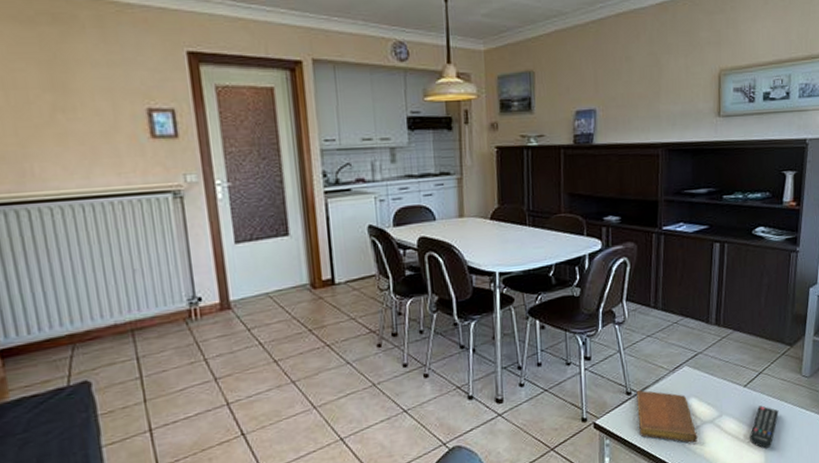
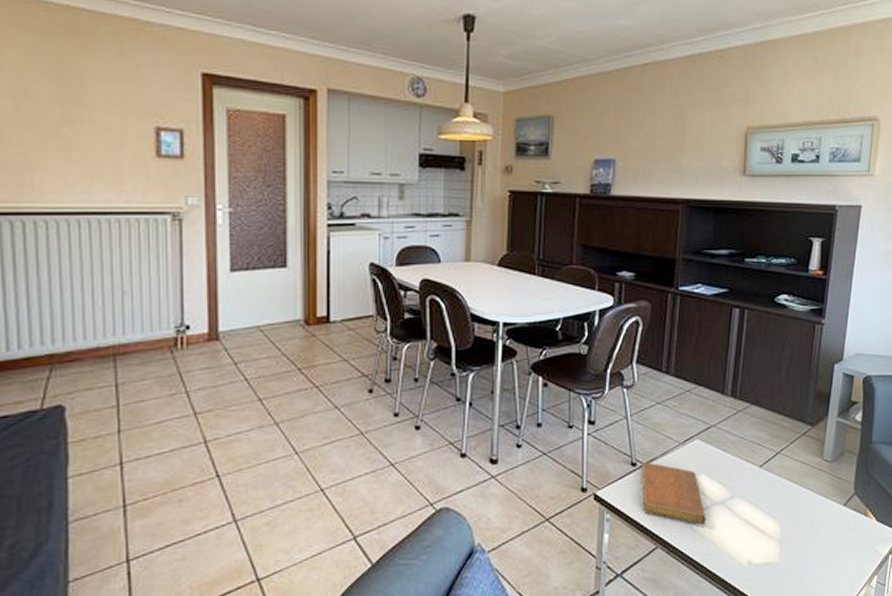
remote control: present [750,405,779,449] -> none [764,489,797,538]

